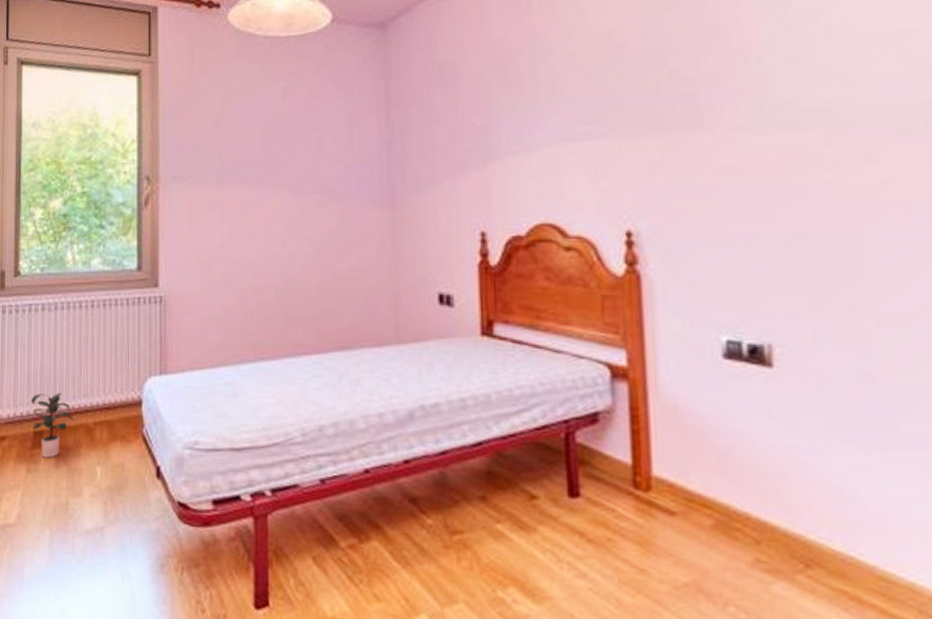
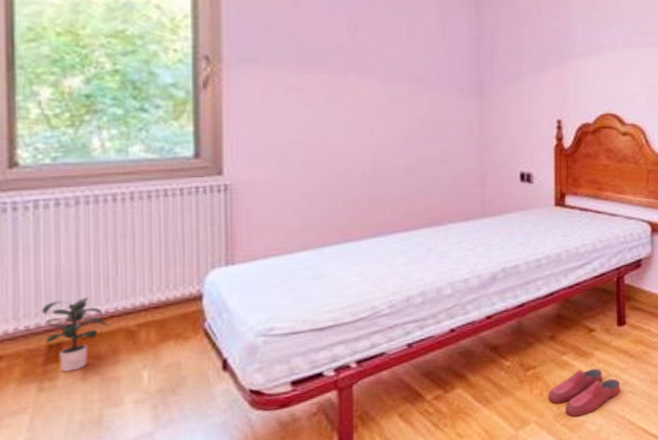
slippers: none [480,546,576,608] -> present [549,368,621,417]

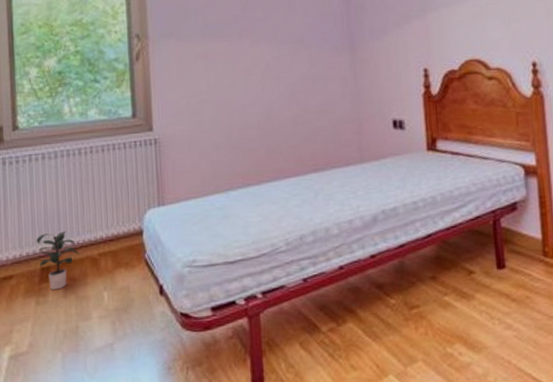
slippers: present [549,368,621,417] -> none [433,310,505,358]

